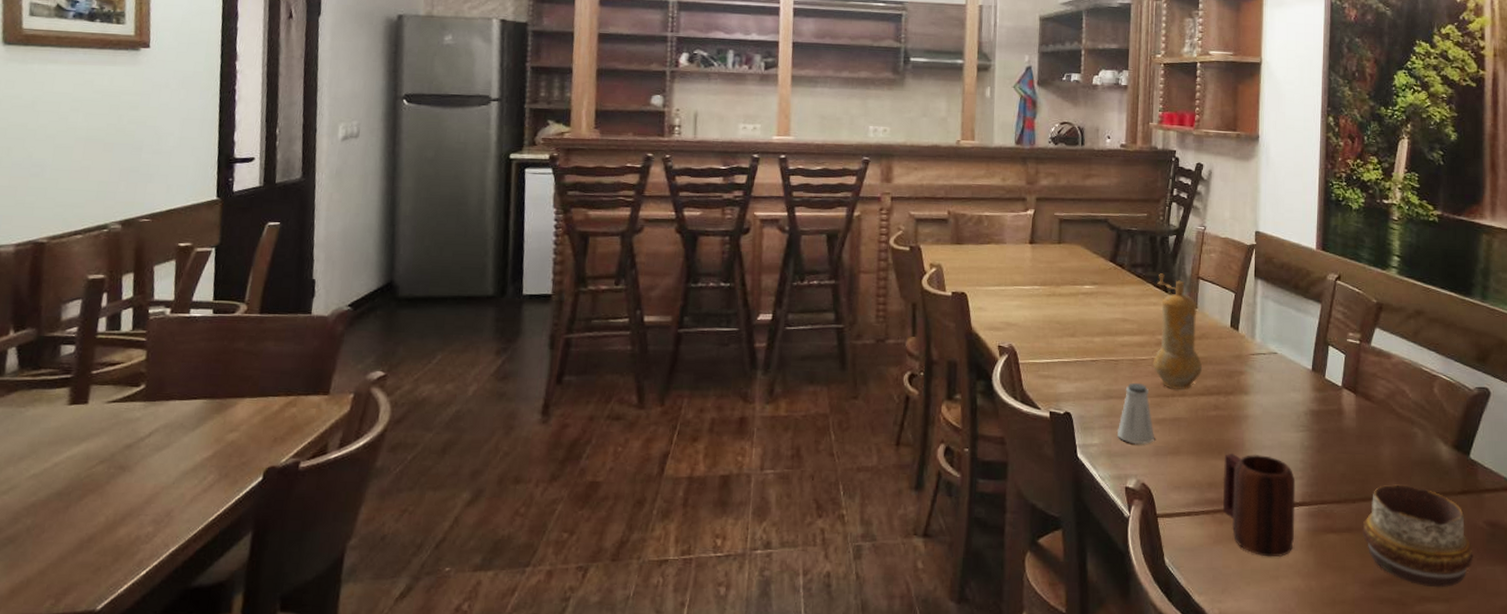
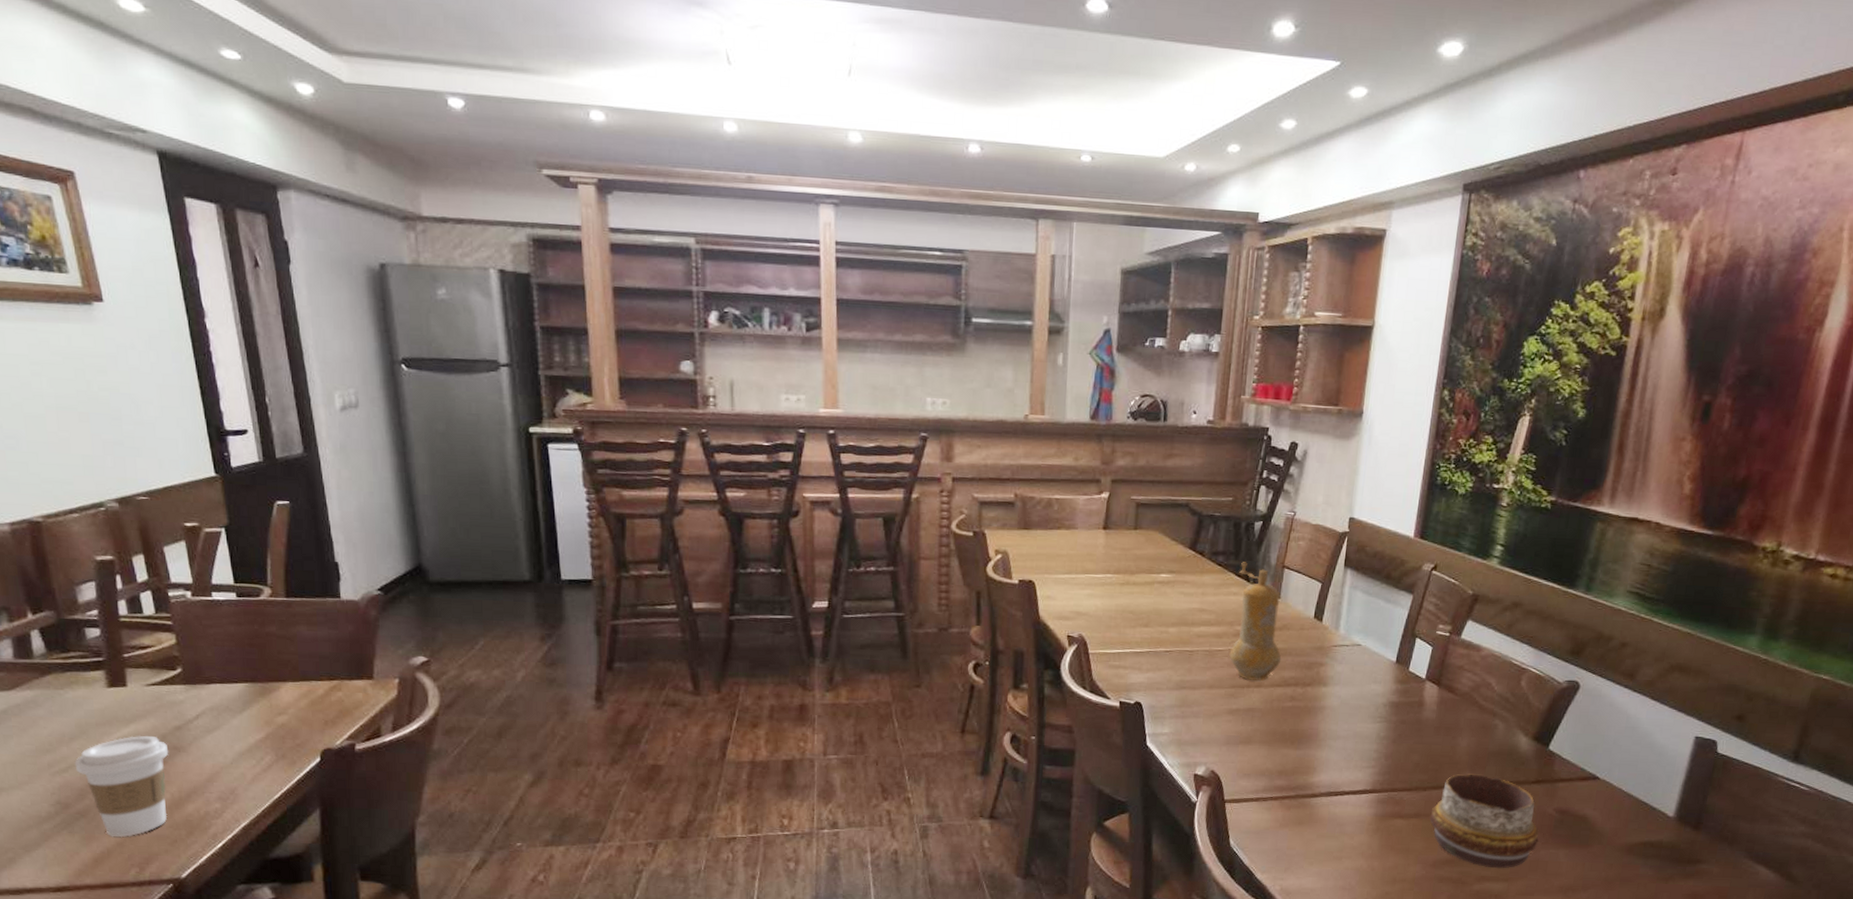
coffee cup: none [16,454,114,564] -> present [74,735,169,837]
saltshaker: present [1117,382,1155,445] -> none [1188,673,1227,734]
mug: present [1223,453,1296,557] -> none [1292,742,1368,840]

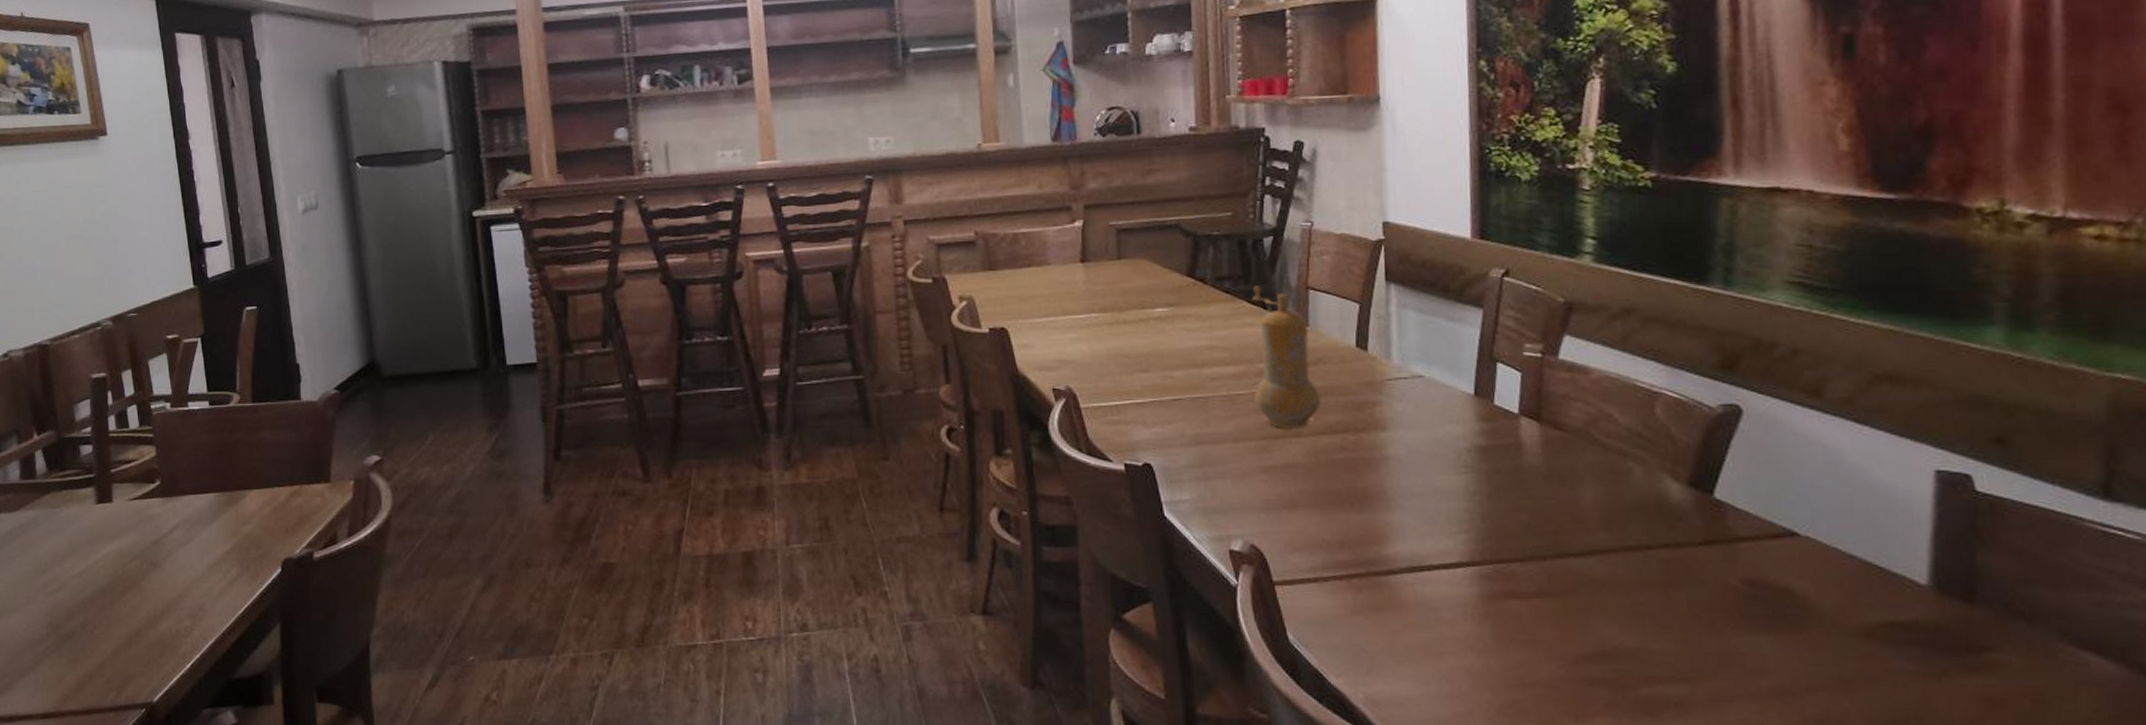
coffee cup: present [74,735,169,837] -> none [65,551,147,659]
decorative bowl: present [1429,774,1540,869] -> none [1558,535,1725,665]

